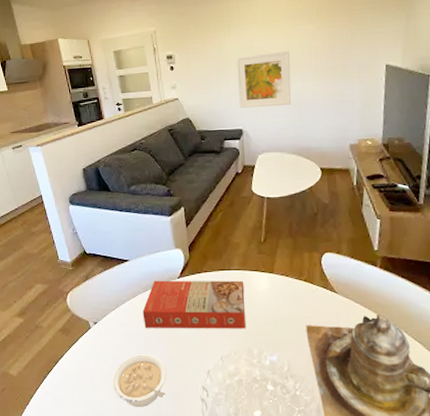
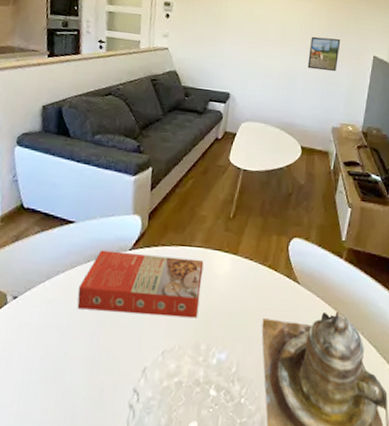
legume: present [112,354,167,408] -> none [19,342,94,415]
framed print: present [236,50,292,108] -> none [231,19,288,77]
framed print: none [315,54,348,92] -> present [307,36,341,72]

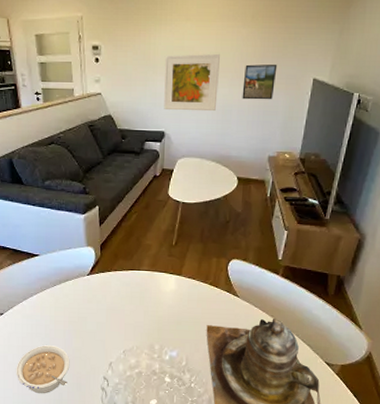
legume: none [19,342,94,415] -> present [16,345,70,394]
macaroni box: present [77,250,204,319] -> none [50,276,152,326]
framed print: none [231,19,288,77] -> present [164,53,220,110]

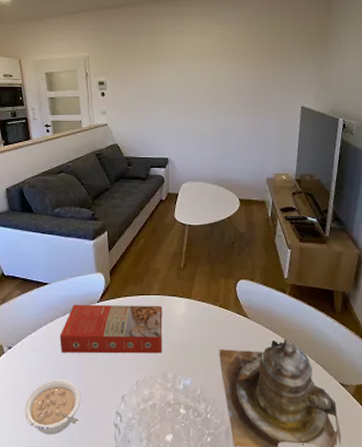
macaroni box: none [50,276,152,326] -> present [60,304,163,354]
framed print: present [164,53,220,110] -> none [165,86,216,137]
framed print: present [242,64,278,100] -> none [238,94,268,127]

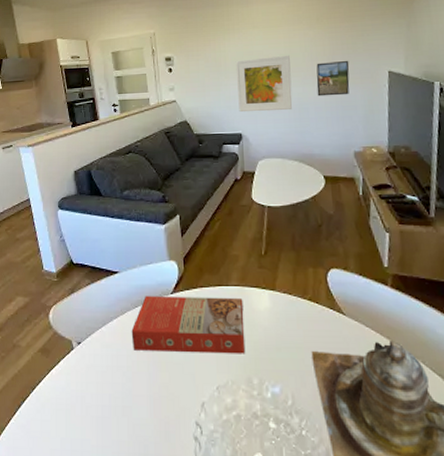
legume: present [24,380,81,435] -> none [95,381,156,446]
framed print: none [165,86,216,137] -> present [235,55,293,112]
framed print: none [238,94,268,127] -> present [316,60,350,97]

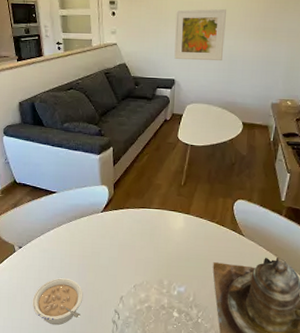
legume: none [95,381,156,446] -> present [32,278,83,325]
macaroni box: present [131,295,246,354] -> none [65,212,162,262]
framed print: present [316,60,350,97] -> none [246,18,280,52]

